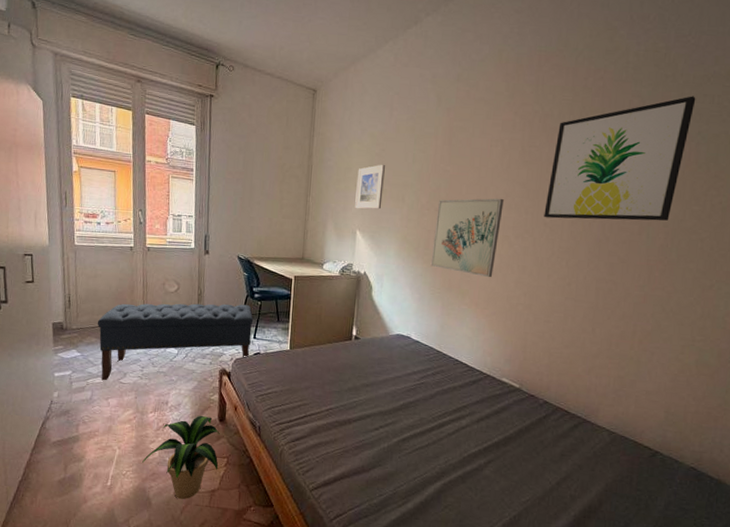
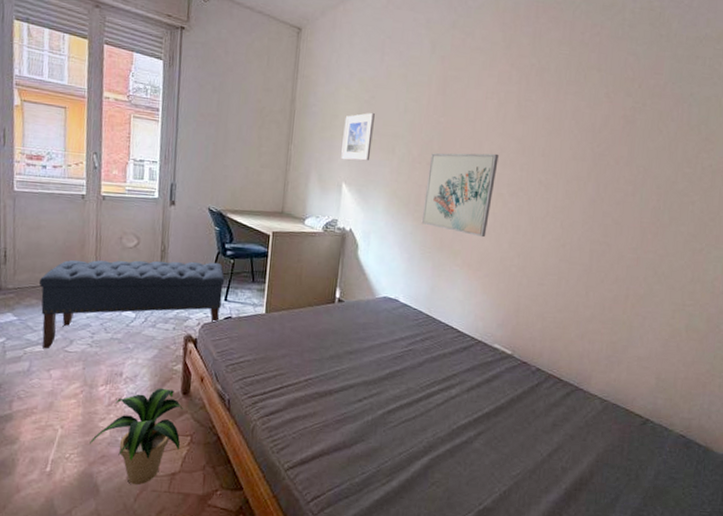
wall art: present [544,96,696,221] -> none [539,57,689,183]

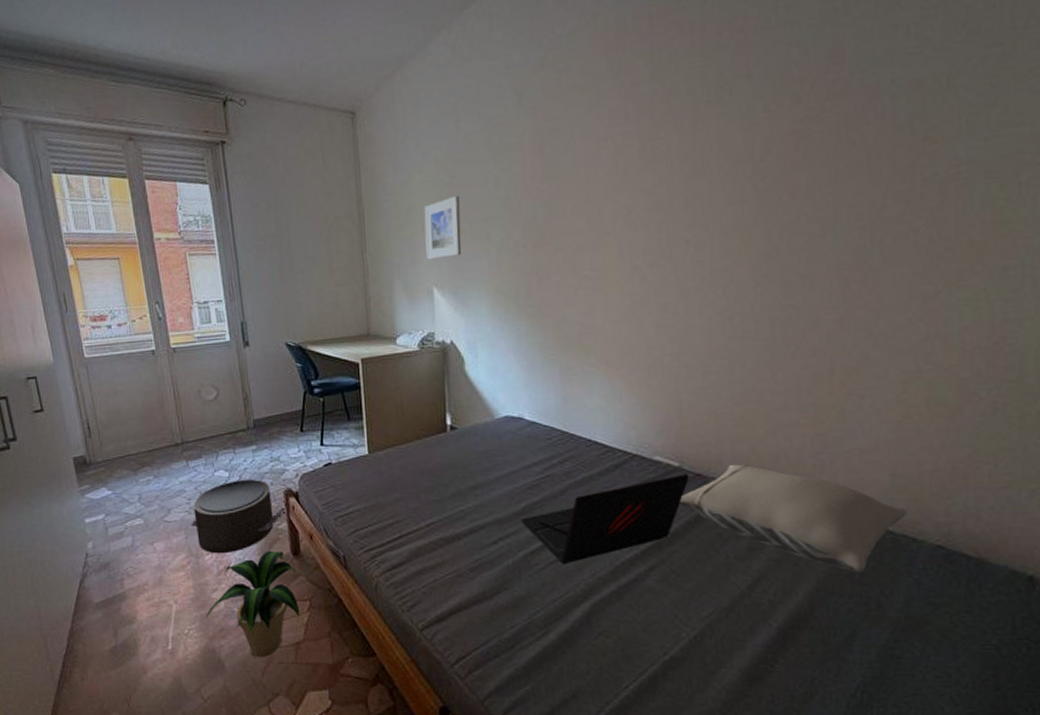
bench: present [38,259,225,349] -> none [125,403,318,522]
pouf: none [90,321,185,387] -> present [191,479,287,554]
laptop: none [384,360,517,424] -> present [521,473,689,565]
wall art: present [421,153,499,238] -> none [536,216,626,326]
pillow: none [507,357,664,450] -> present [678,463,907,572]

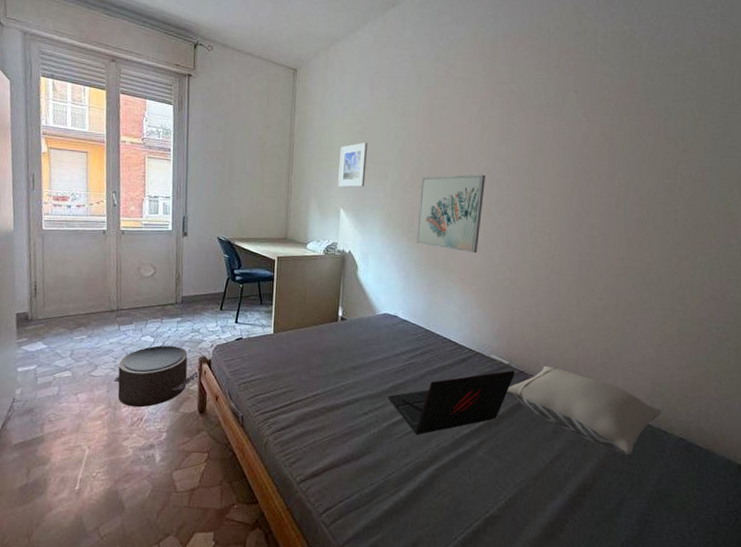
potted plant: present [206,550,300,658] -> none [115,407,200,501]
wall art: none [536,216,626,326] -> present [415,174,486,254]

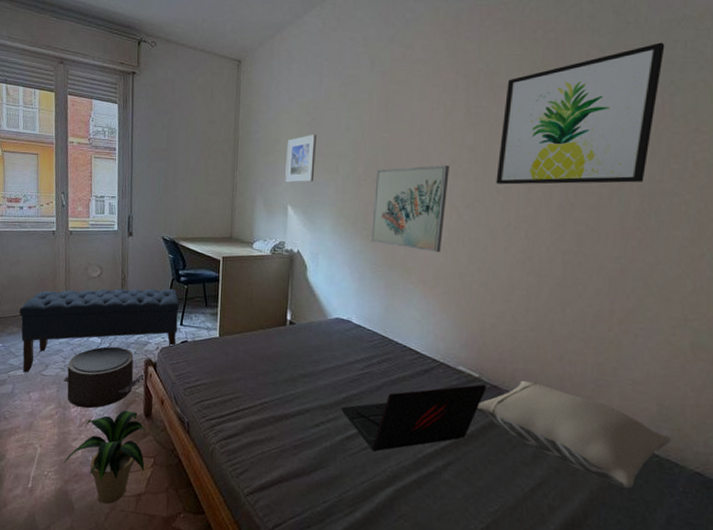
bench: none [66,287,235,375] -> present [19,288,180,373]
potted plant: none [115,407,200,501] -> present [64,410,146,505]
wall art: none [525,75,661,194] -> present [496,42,665,185]

